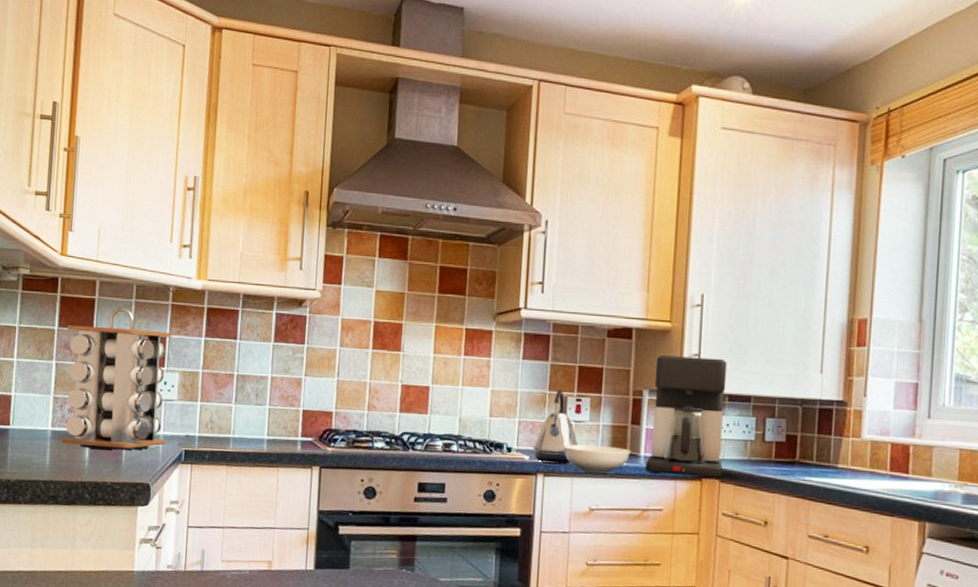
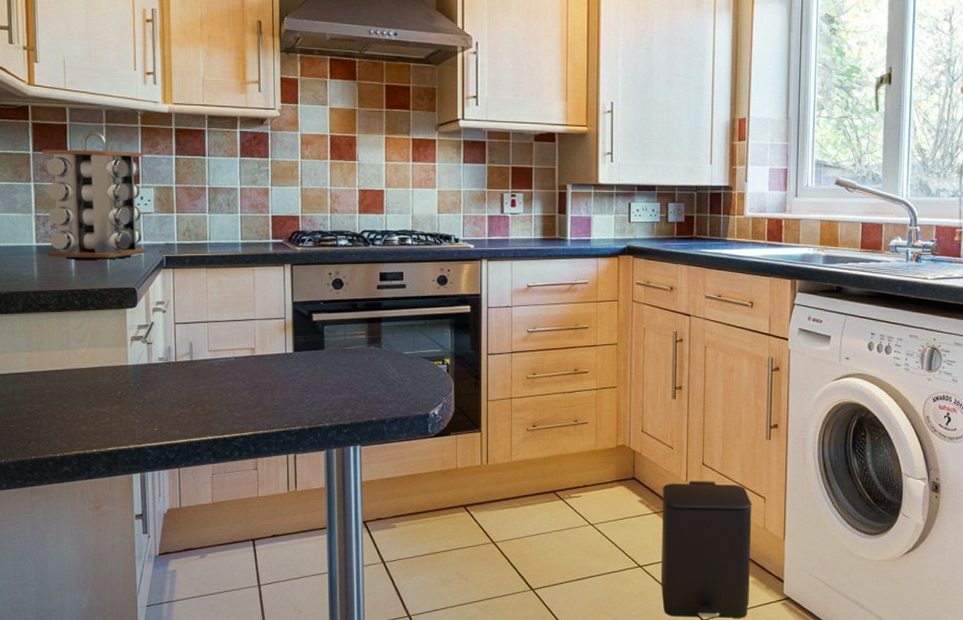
kettle: present [533,389,578,464] -> none [477,187,515,250]
bowl: present [563,444,631,474] -> none [502,233,559,257]
coffee maker: present [645,355,727,478] -> none [572,155,635,254]

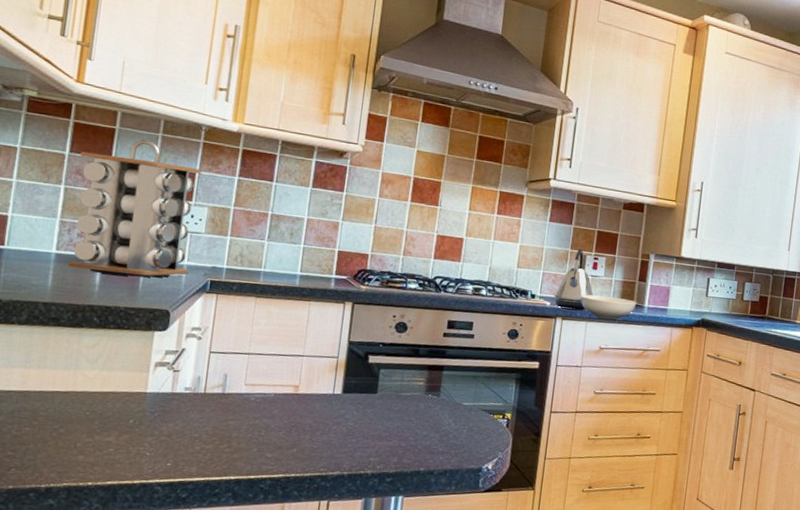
kettle: none [477,187,515,250] -> present [554,249,594,311]
bowl: none [502,233,559,257] -> present [580,294,637,320]

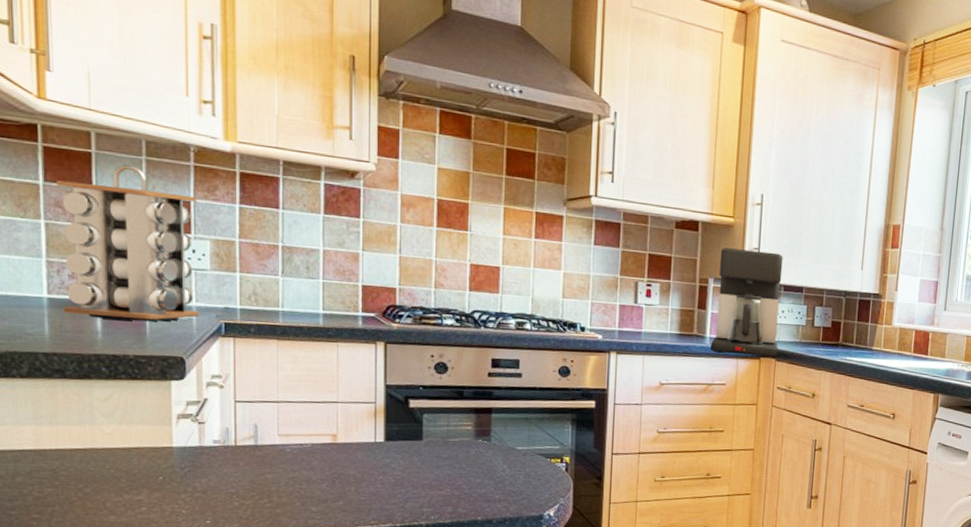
kettle: present [554,249,594,311] -> none [605,274,649,344]
bowl: present [580,294,637,320] -> none [634,325,698,353]
coffee maker: none [648,227,718,327] -> present [710,248,783,357]

